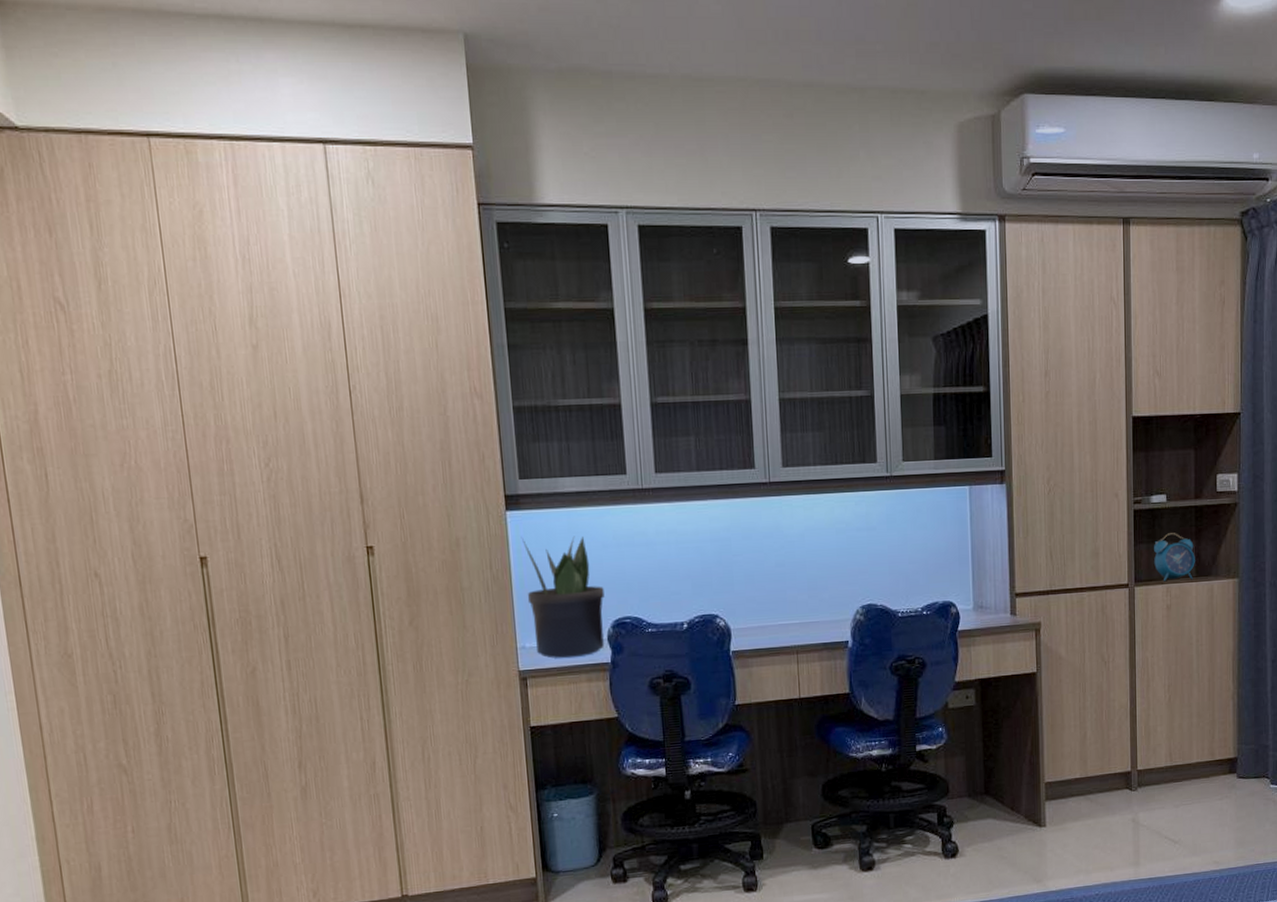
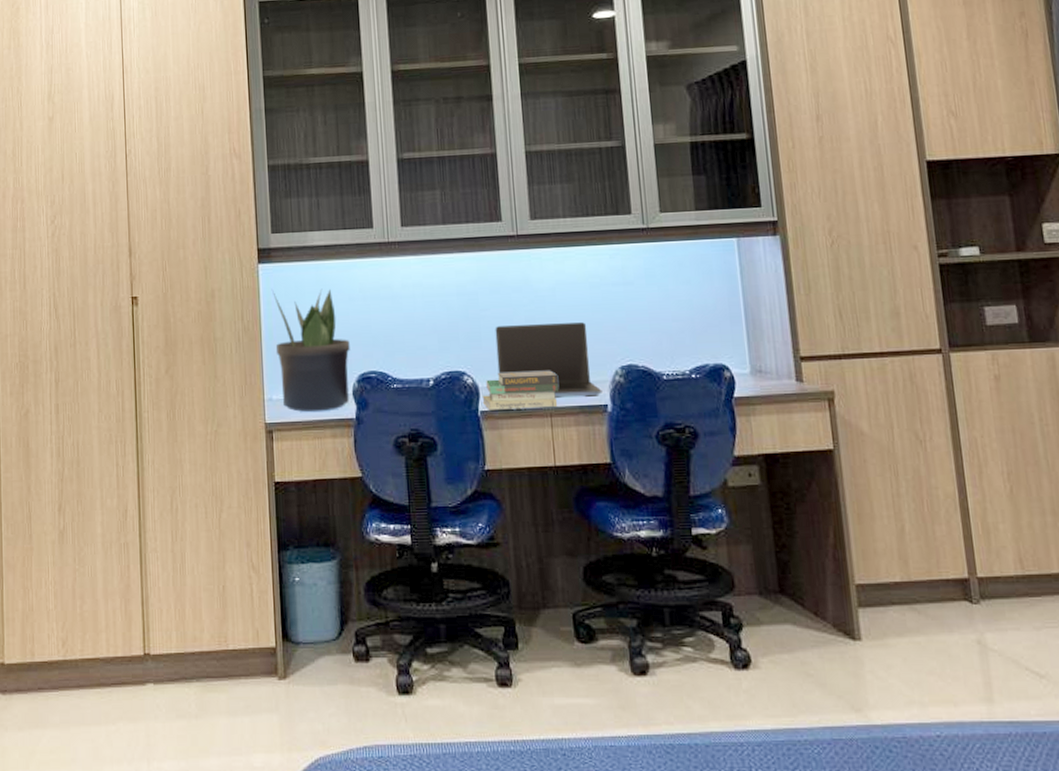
books: none [733,611,806,650] -> present [482,370,560,410]
laptop computer: none [746,566,844,636] -> present [495,322,602,398]
alarm clock: present [1154,533,1195,582] -> none [969,290,1026,348]

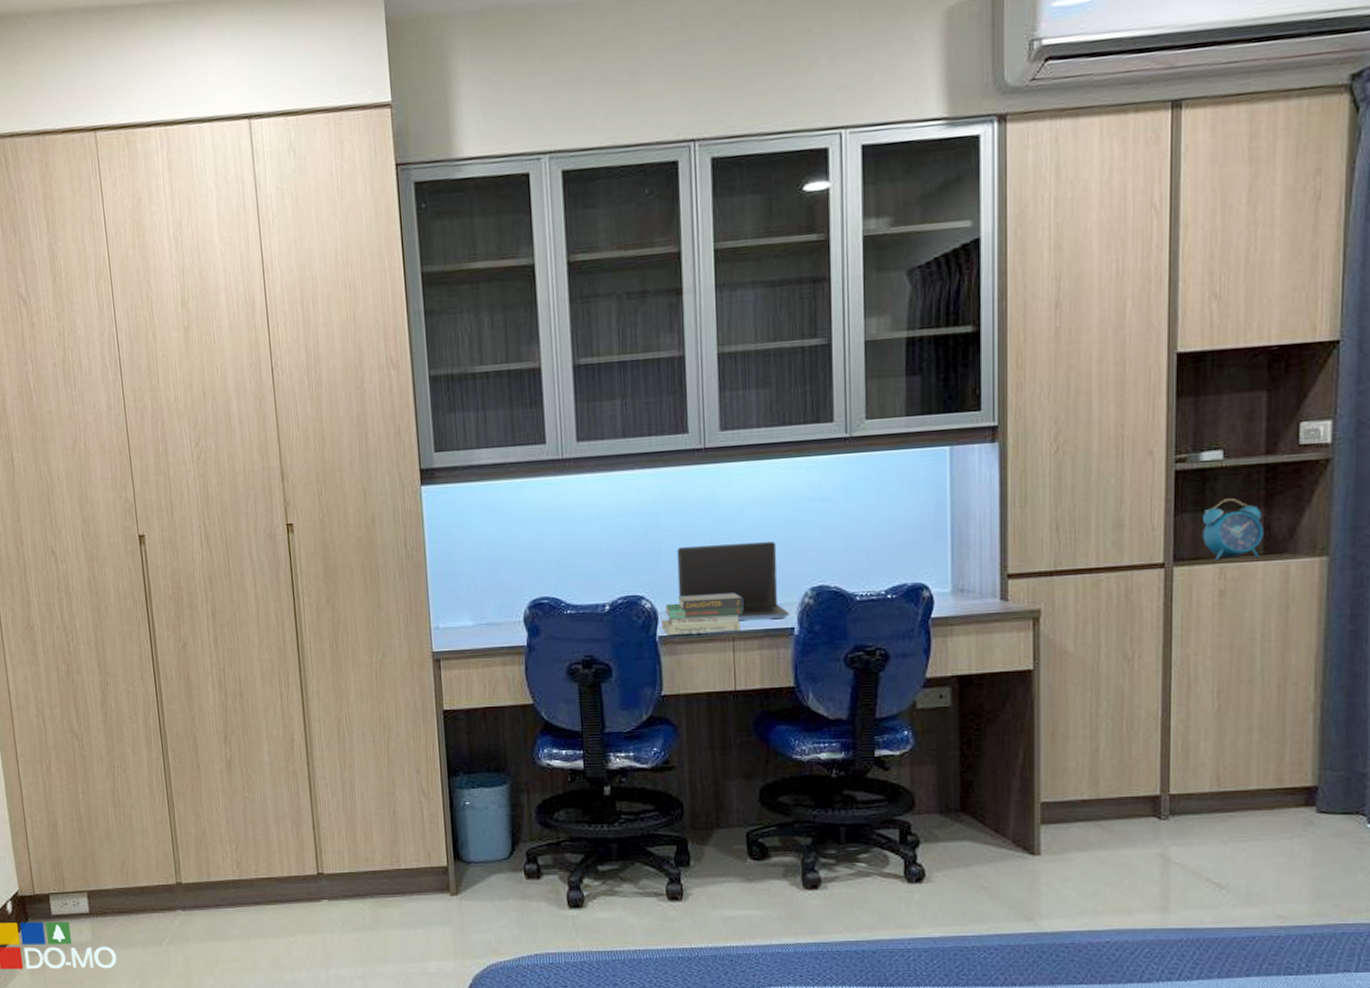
planter: present [271,288,350,413] -> none [435,511,521,641]
alarm clock: none [969,290,1026,348] -> present [1203,498,1263,561]

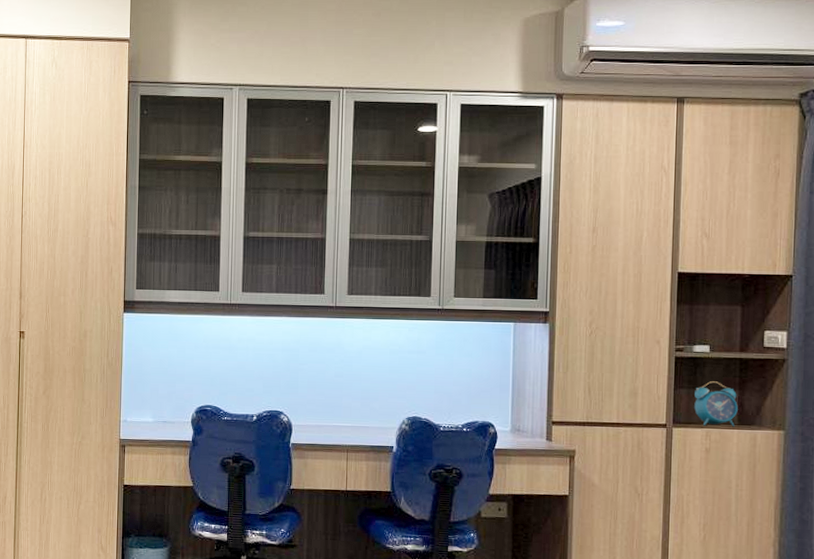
books: present [660,593,744,635] -> none [294,414,357,446]
laptop computer: present [676,542,790,622] -> none [309,378,390,439]

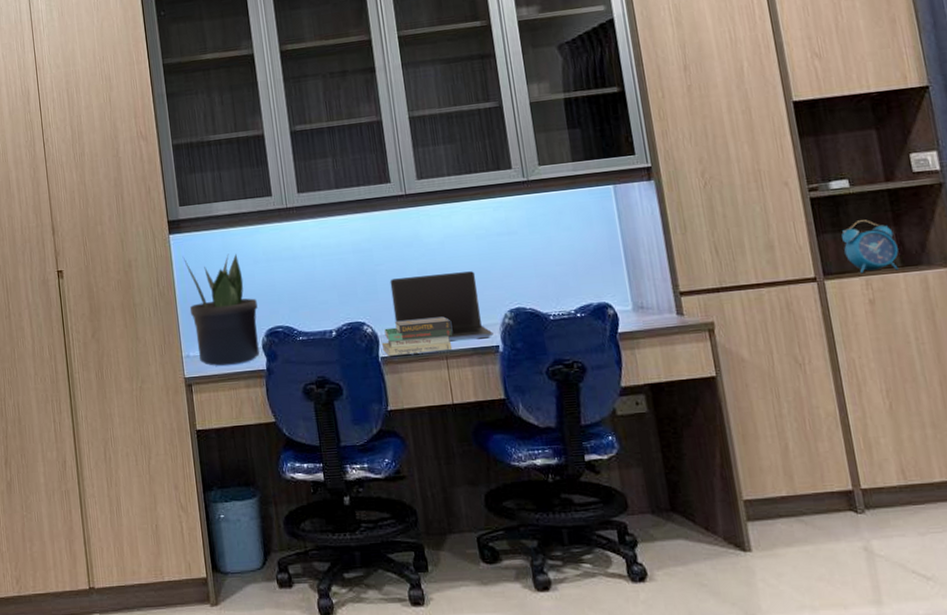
planter: none [132,334,192,434] -> present [182,253,260,366]
books: none [294,414,357,446] -> present [381,316,453,356]
laptop computer: none [309,378,390,439] -> present [390,271,494,342]

